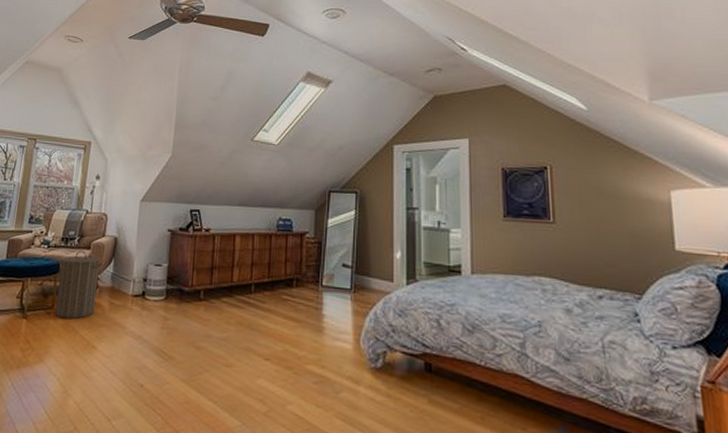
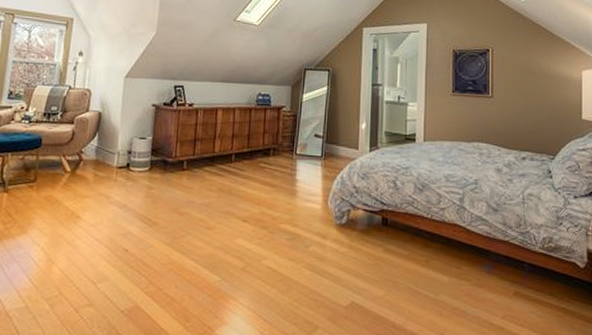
laundry hamper: present [55,250,103,319] -> none [37,125,87,192]

